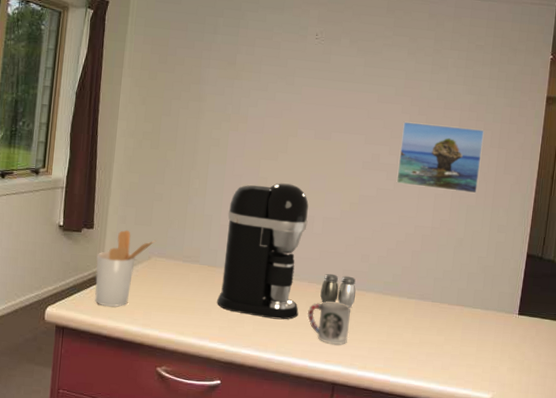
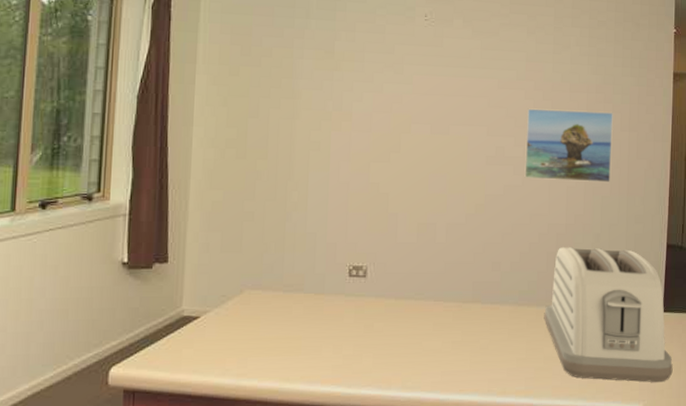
utensil holder: present [94,230,156,307] -> none [173,260,249,357]
coffee maker: present [217,183,309,320] -> none [328,188,429,349]
cup: present [307,301,351,345] -> none [435,320,484,370]
salt and pepper shaker: present [320,273,356,308] -> none [449,288,489,325]
toaster: none [405,247,524,377] -> present [544,247,673,383]

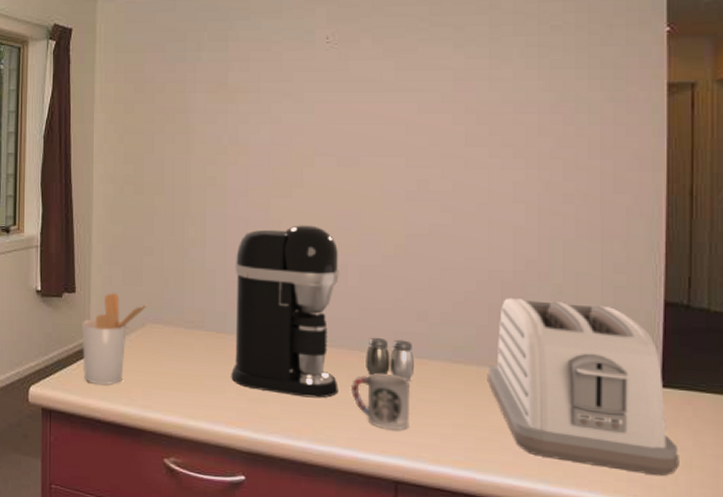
utensil holder: none [173,260,249,357] -> present [82,292,150,385]
coffee maker: none [328,188,429,349] -> present [231,225,339,398]
cup: none [435,320,484,370] -> present [350,373,411,430]
salt and pepper shaker: none [449,288,489,325] -> present [366,337,415,381]
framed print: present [524,108,613,183] -> none [455,135,577,223]

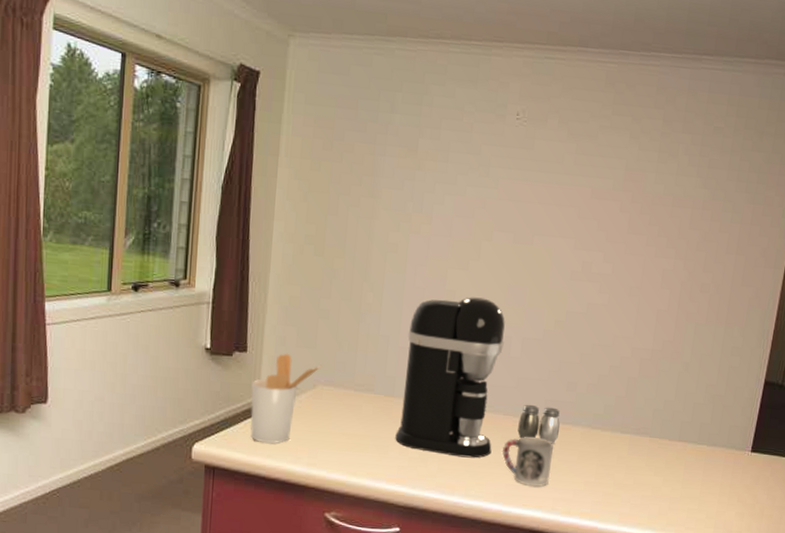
toaster: present [487,298,679,476] -> none [617,373,755,524]

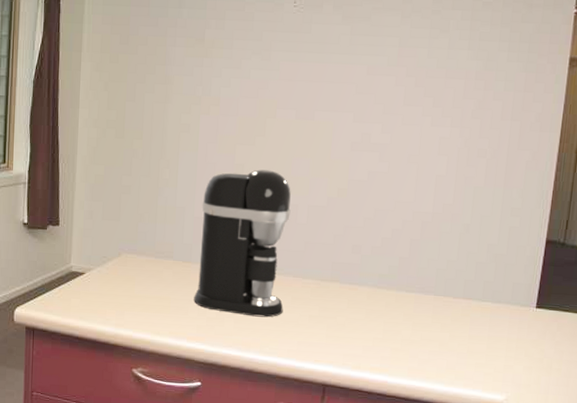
utensil holder: present [250,353,323,443] -> none [64,225,126,307]
cup: present [501,436,553,487] -> none [293,296,341,343]
salt and pepper shaker: present [517,404,560,444] -> none [307,266,347,303]

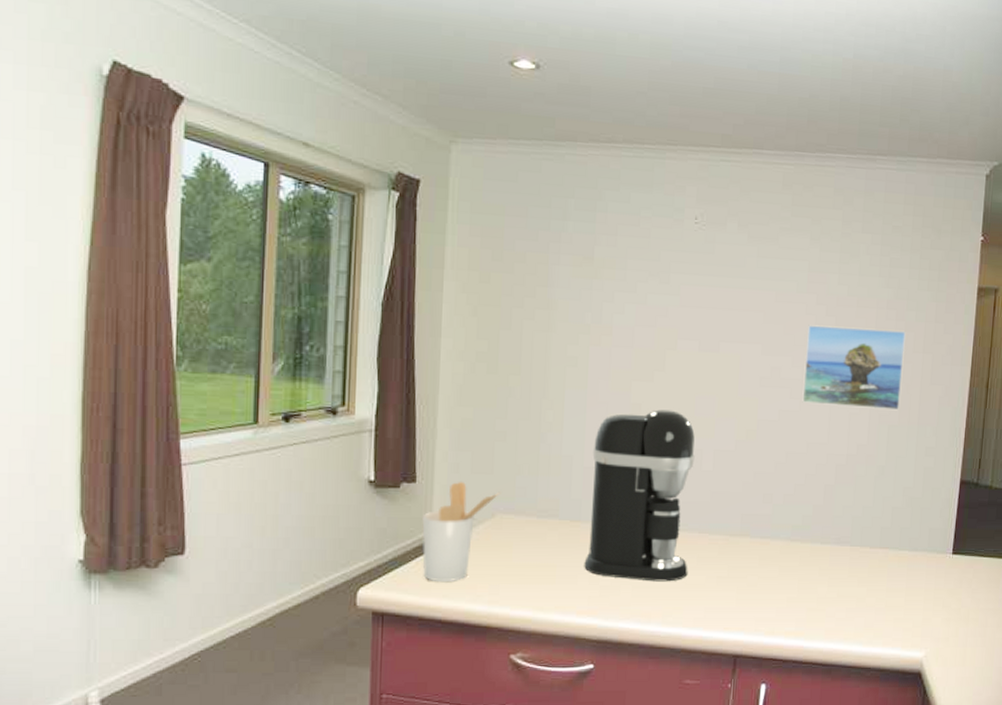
utensil holder: none [64,225,126,307] -> present [422,481,501,581]
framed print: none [390,95,494,174] -> present [802,325,906,411]

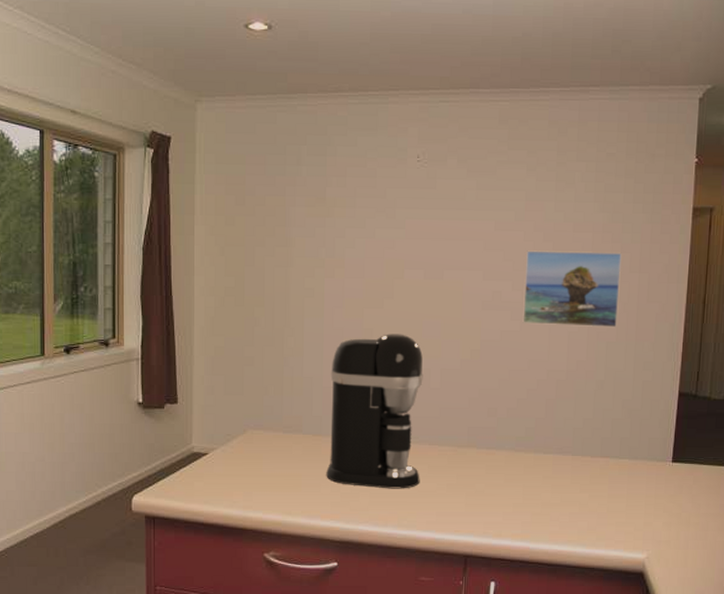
utensil holder: present [422,481,501,581] -> none [184,401,251,489]

